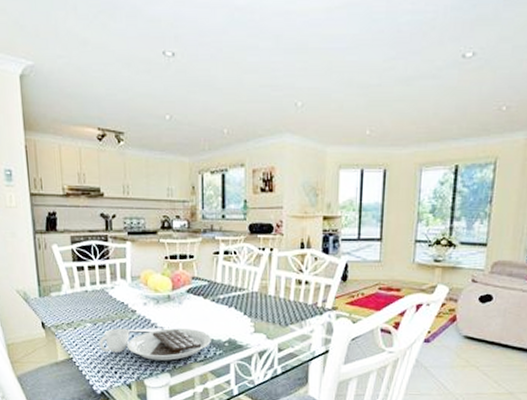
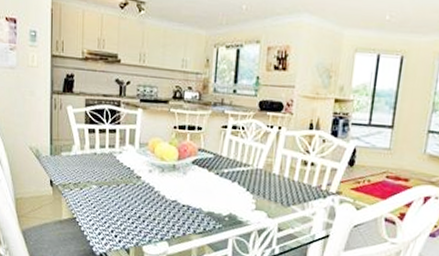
placemat: present [99,327,211,361] -> none [102,192,212,230]

